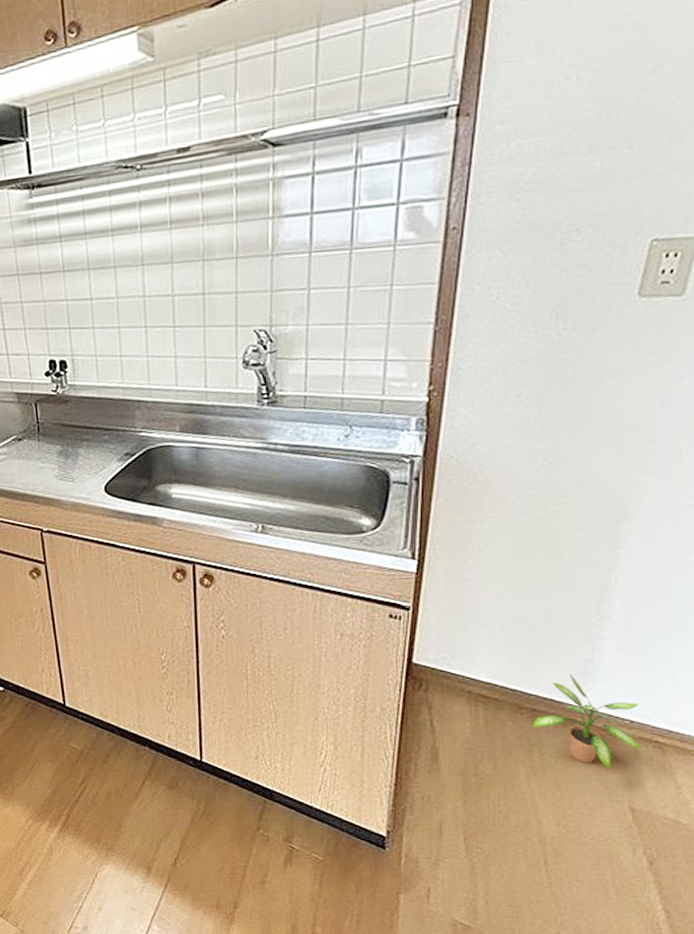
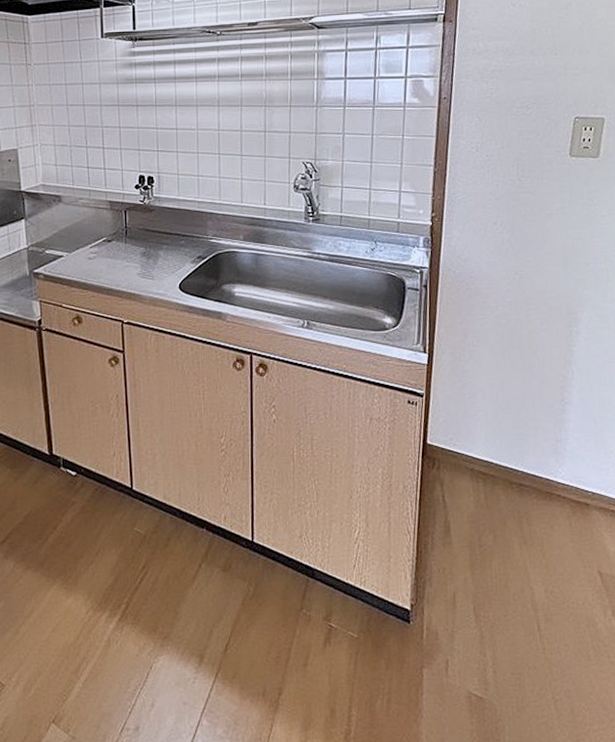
potted plant: present [533,674,642,770] -> none [521,452,603,537]

